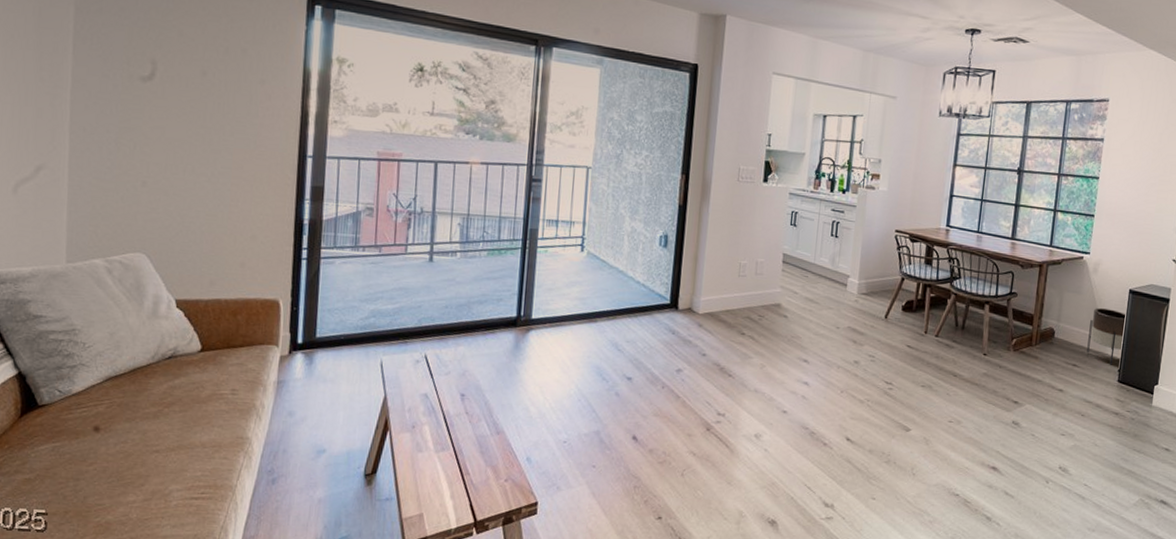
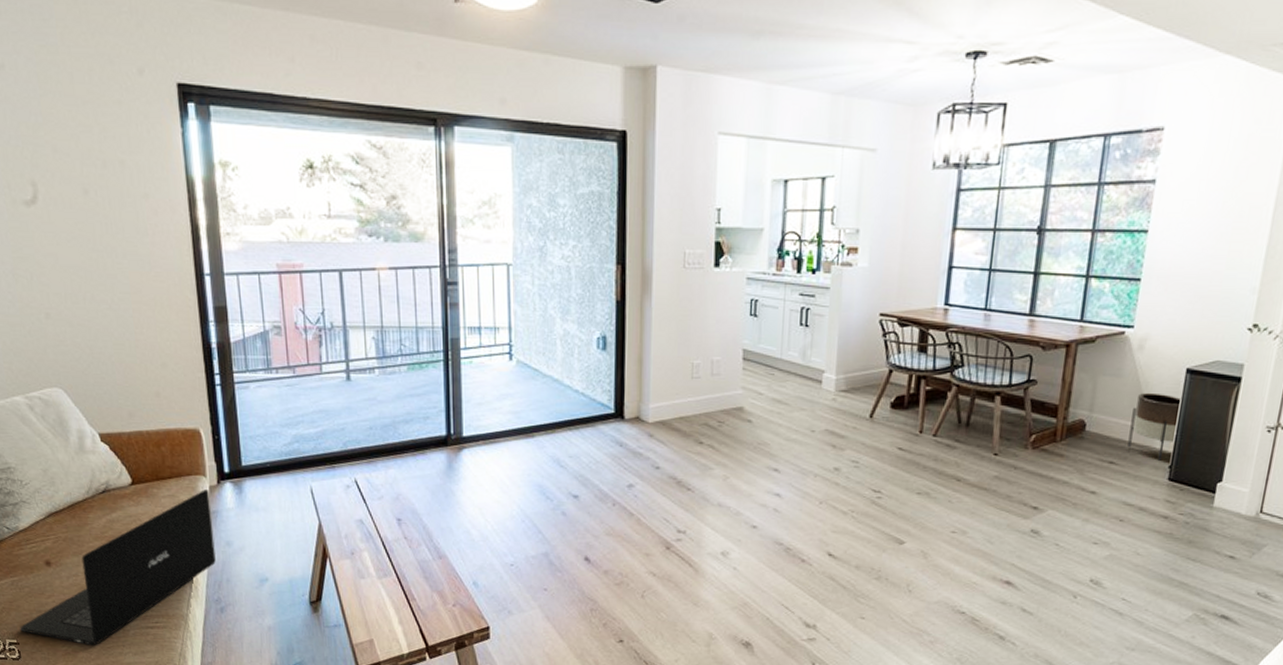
laptop: none [52,359,279,518] -> present [20,489,216,646]

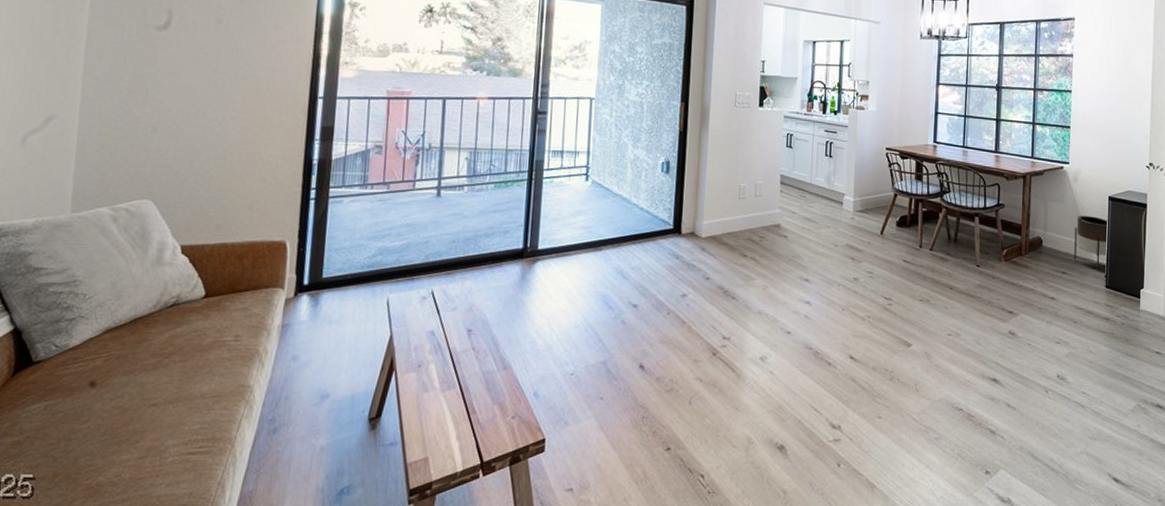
laptop: present [20,489,216,646] -> none [40,302,284,478]

